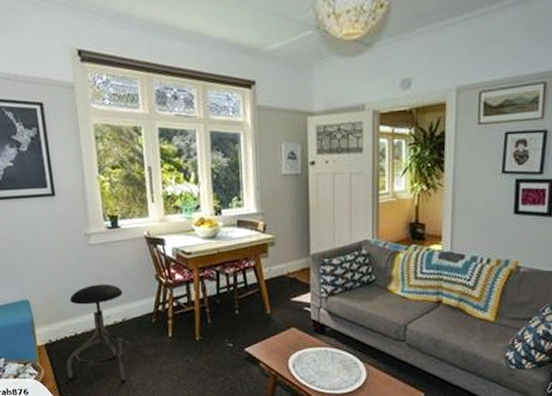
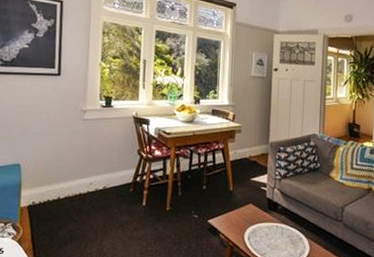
stool: present [66,284,132,384] -> none [44,154,108,247]

